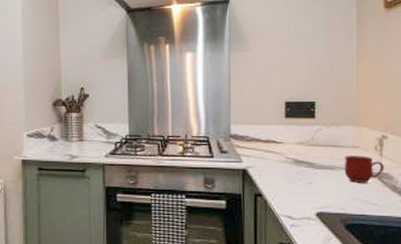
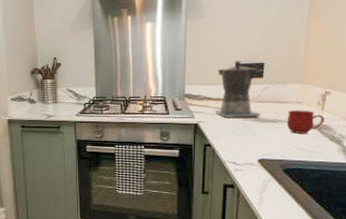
coffee maker: none [265,98,316,163] -> present [215,60,261,118]

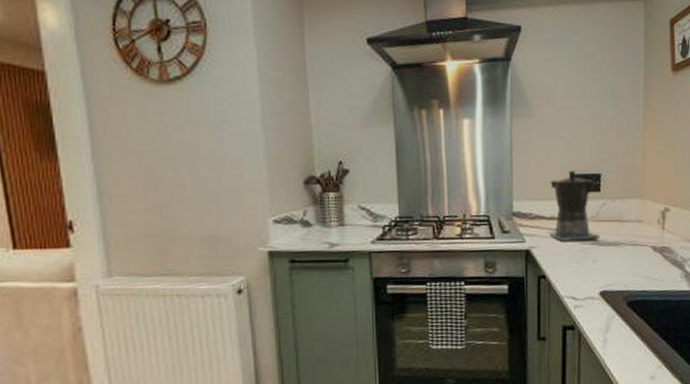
mug: present [286,110,325,134] -> none [627,230,666,259]

